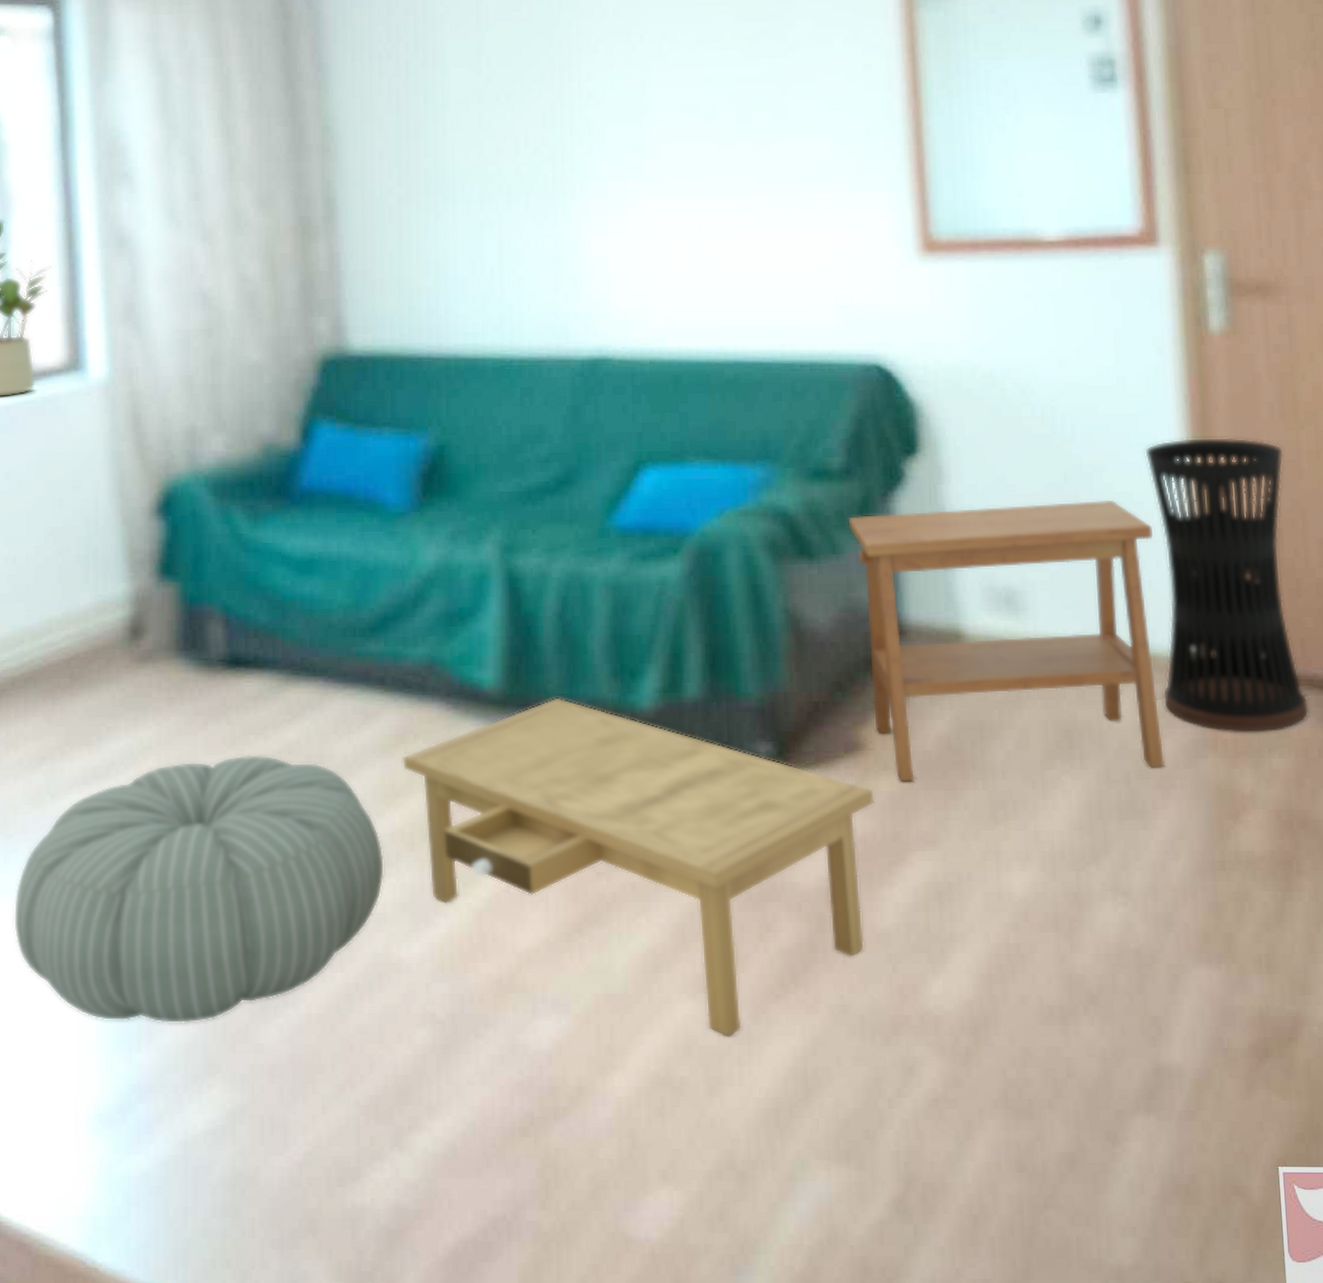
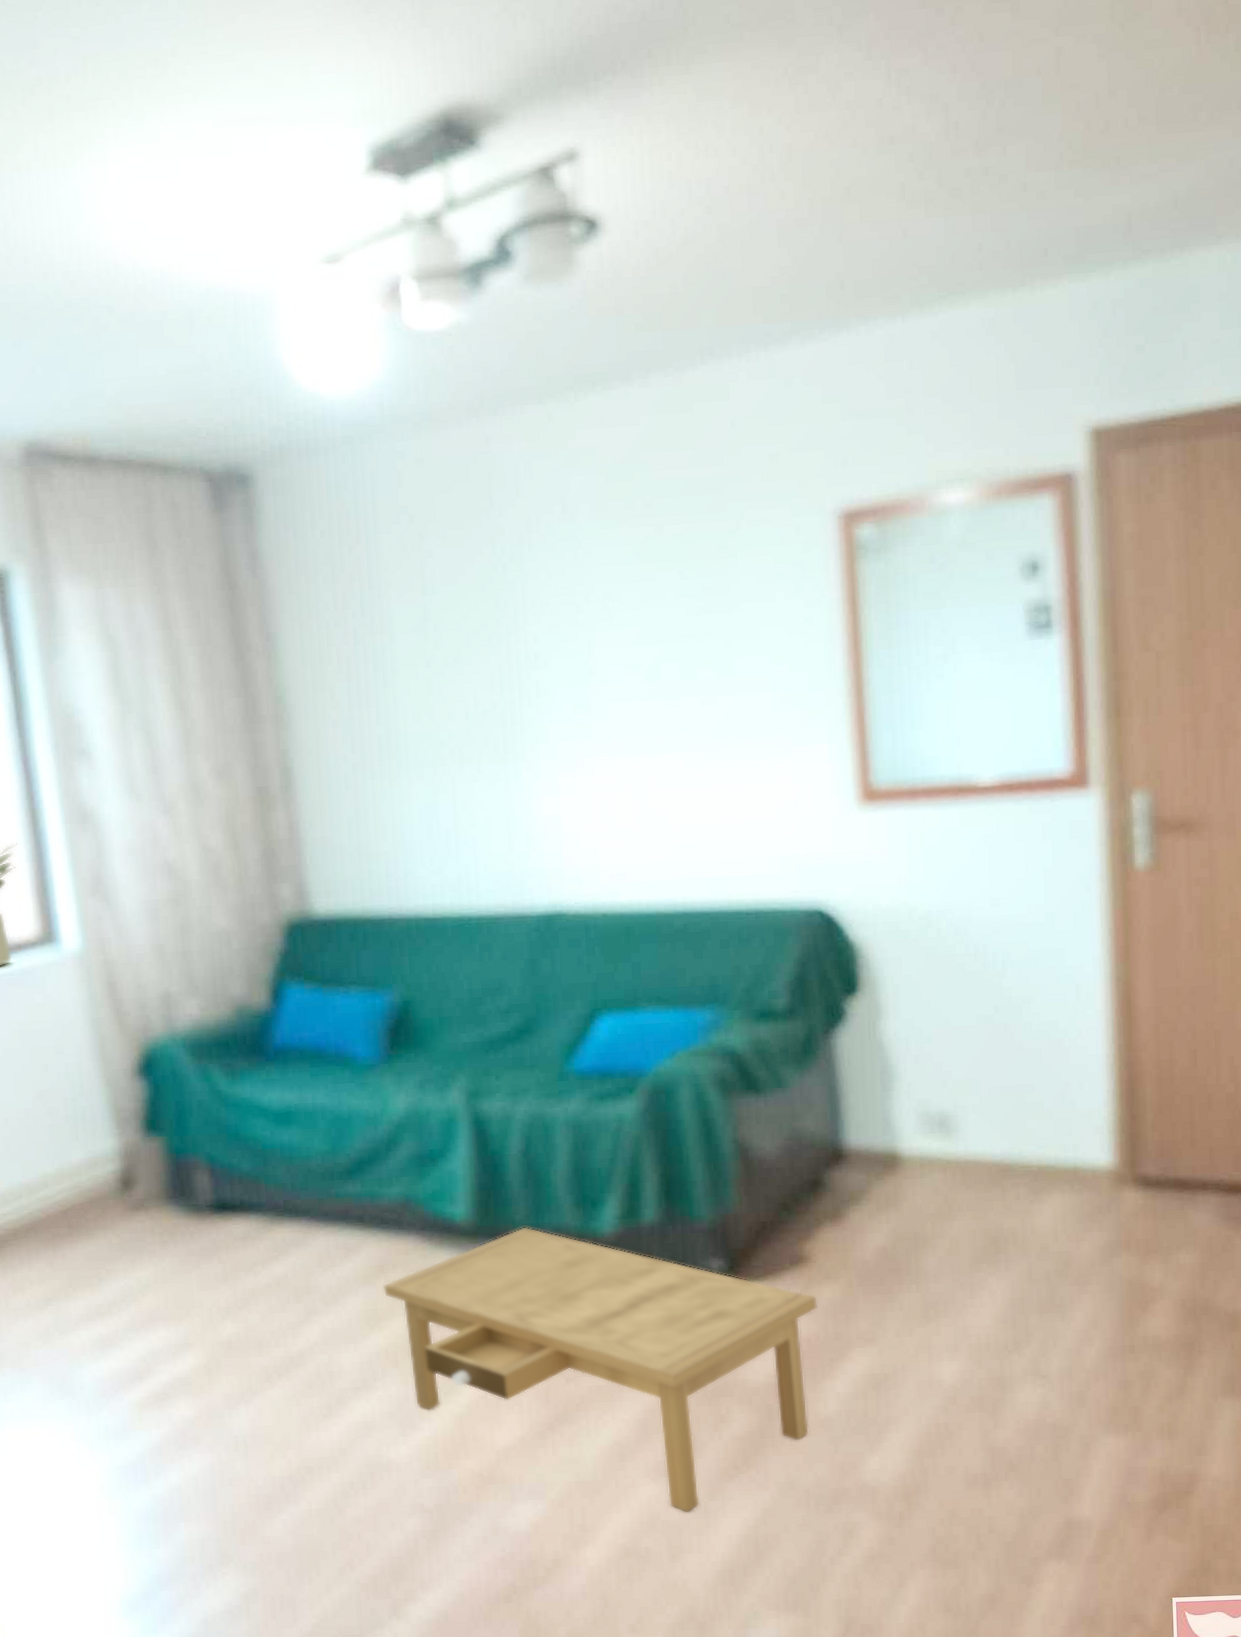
pouf: present [13,755,385,1024] -> none [32,1288,372,1524]
side table: present [848,499,1165,783] -> none [792,1028,1083,1290]
umbrella stand: present [1144,436,1309,732] -> none [1070,966,1215,1233]

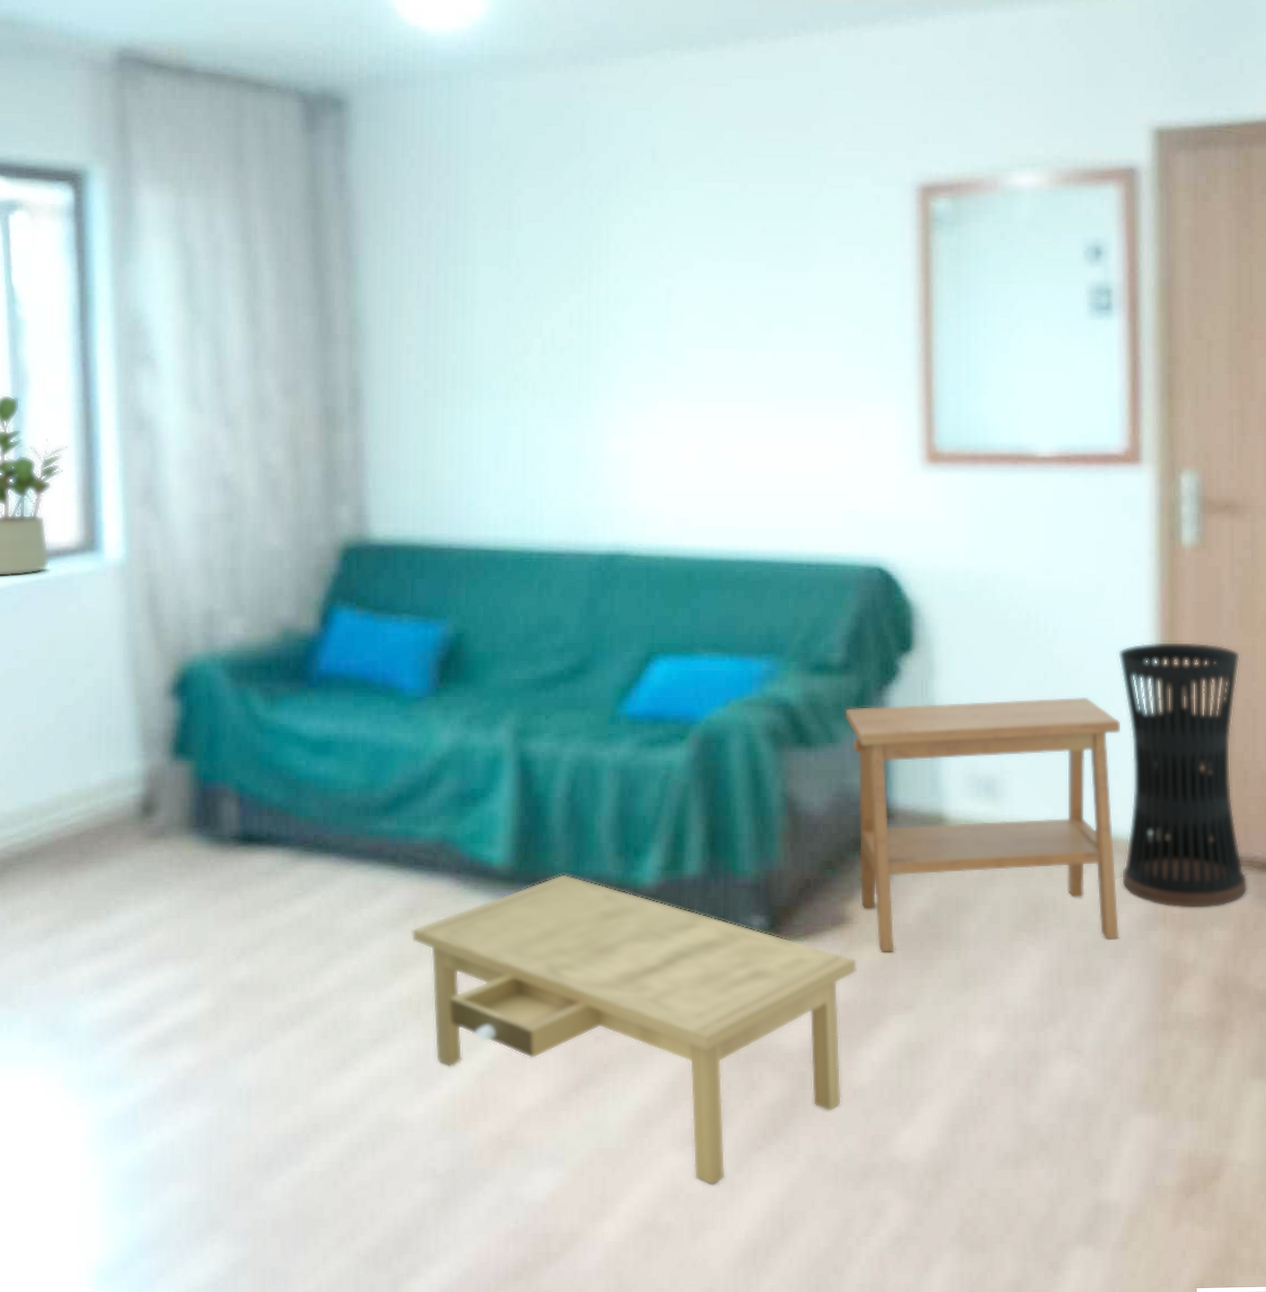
side table: none [792,1028,1083,1290] -> present [845,696,1121,954]
umbrella stand: none [1070,966,1215,1233] -> present [1117,641,1248,907]

